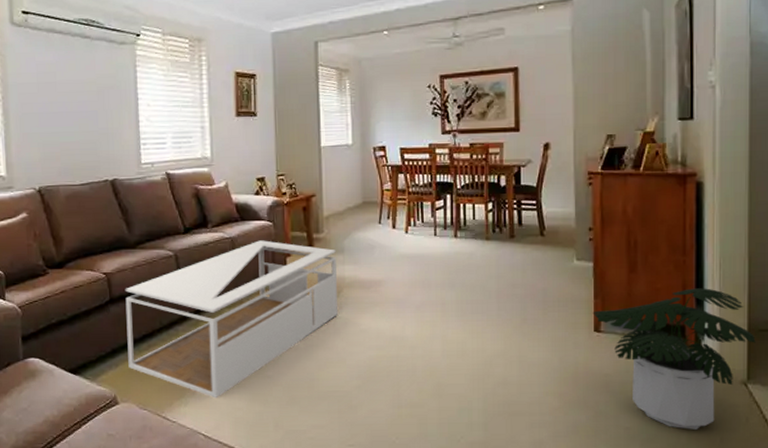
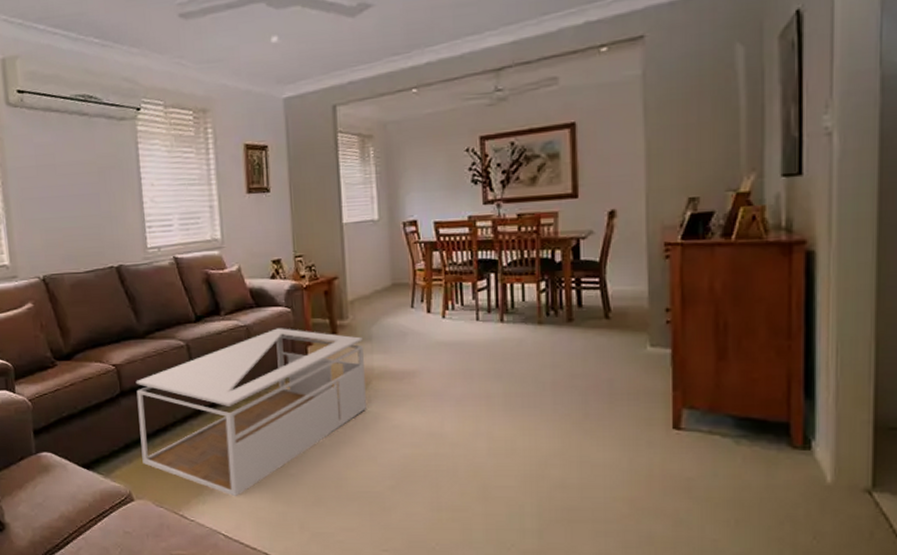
potted plant: present [592,288,756,430] -> none [671,378,884,544]

